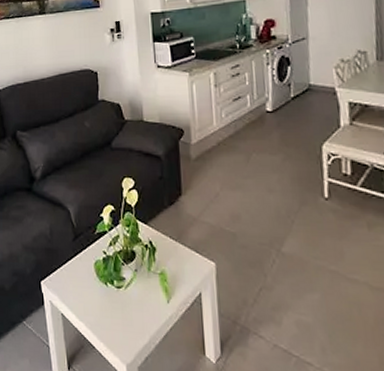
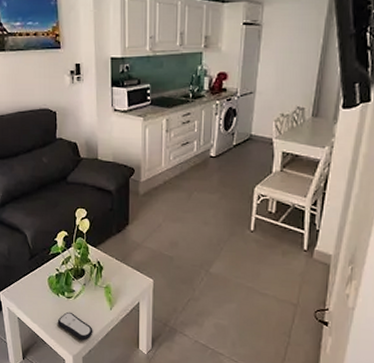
remote control: none [106,305,149,344] -> present [57,311,93,341]

